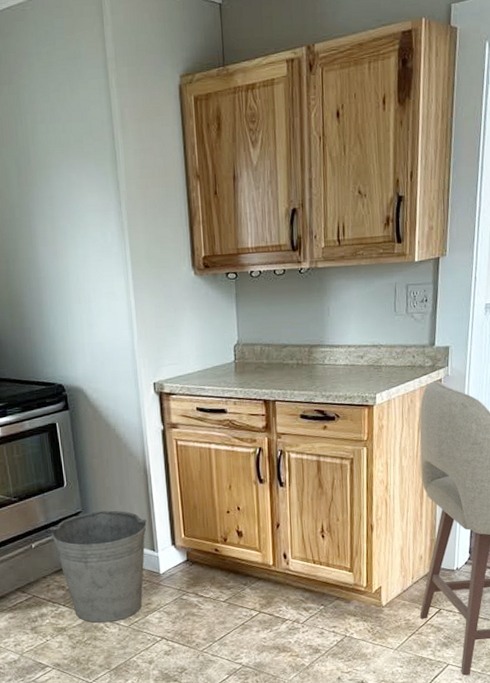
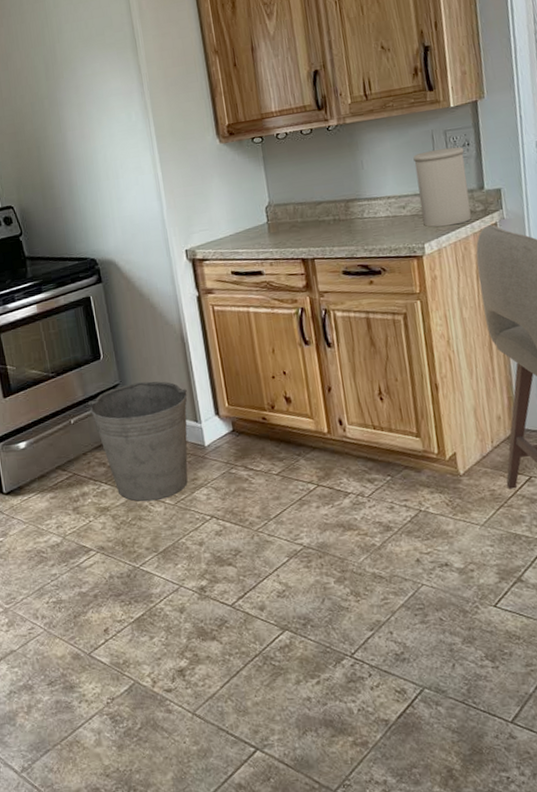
canister: none [376,302,422,379] -> present [413,146,472,228]

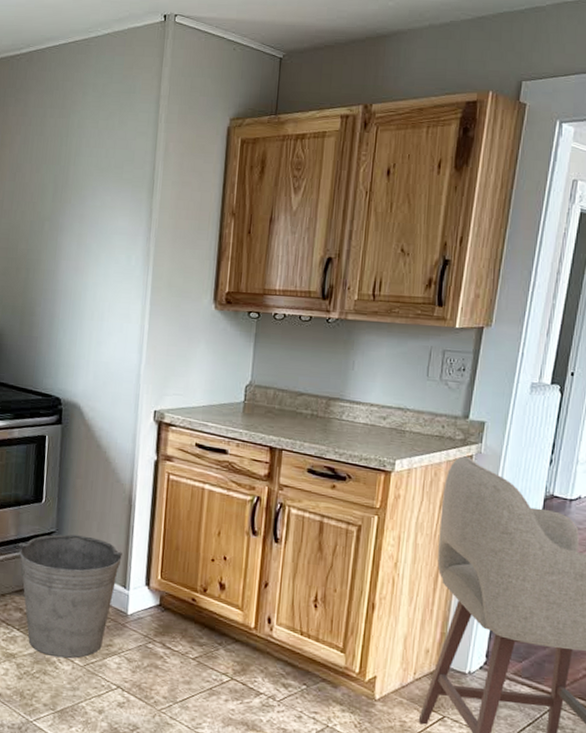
canister: present [413,146,472,228] -> none [400,366,459,449]

